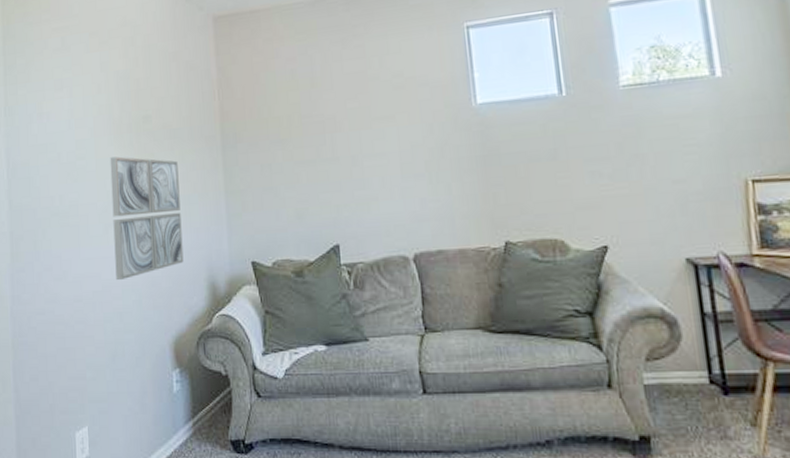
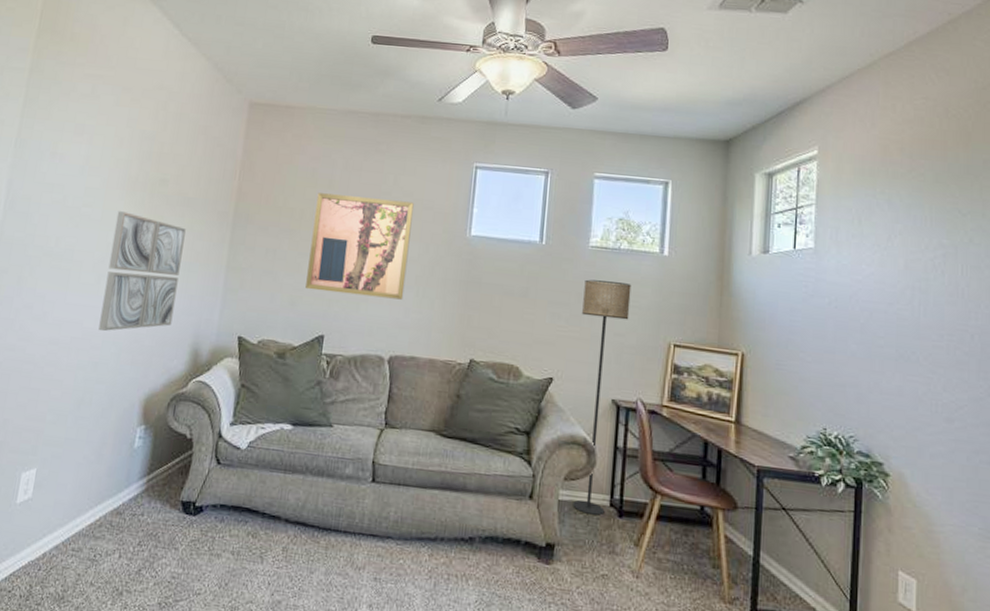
wall art: none [301,82,416,199] -> present [305,193,414,300]
floor lamp: none [623,119,705,396] -> present [573,279,632,516]

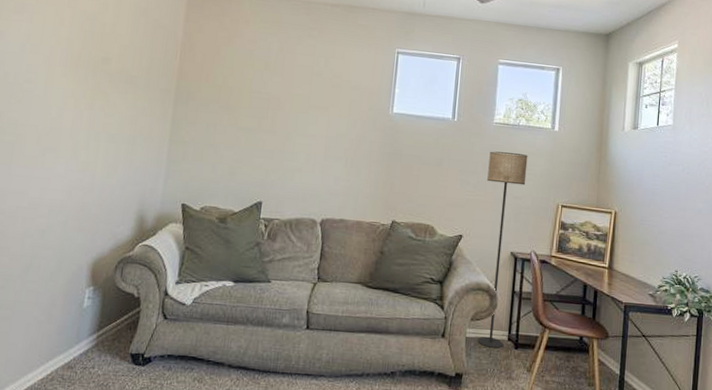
wall art: present [98,211,186,332] -> none [45,87,129,201]
wall art: present [305,193,414,300] -> none [244,73,343,170]

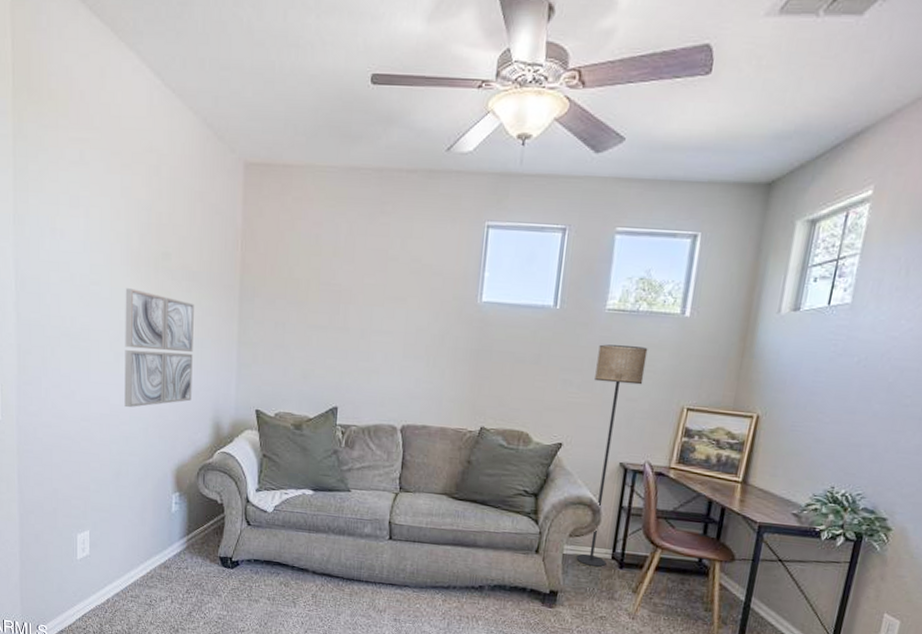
wall art: none [45,87,129,201] -> present [124,288,194,408]

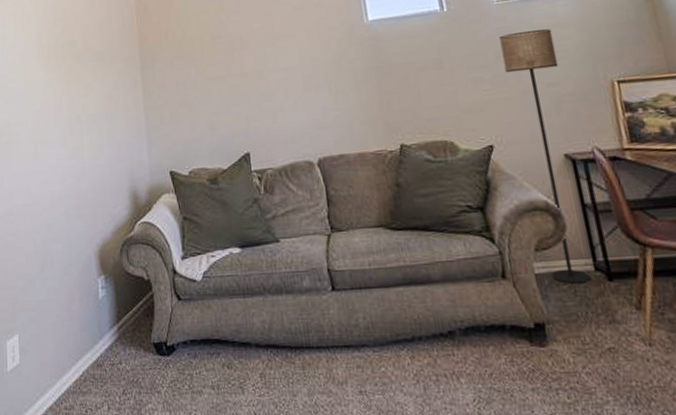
wall art: present [124,288,194,408] -> none [39,78,107,194]

